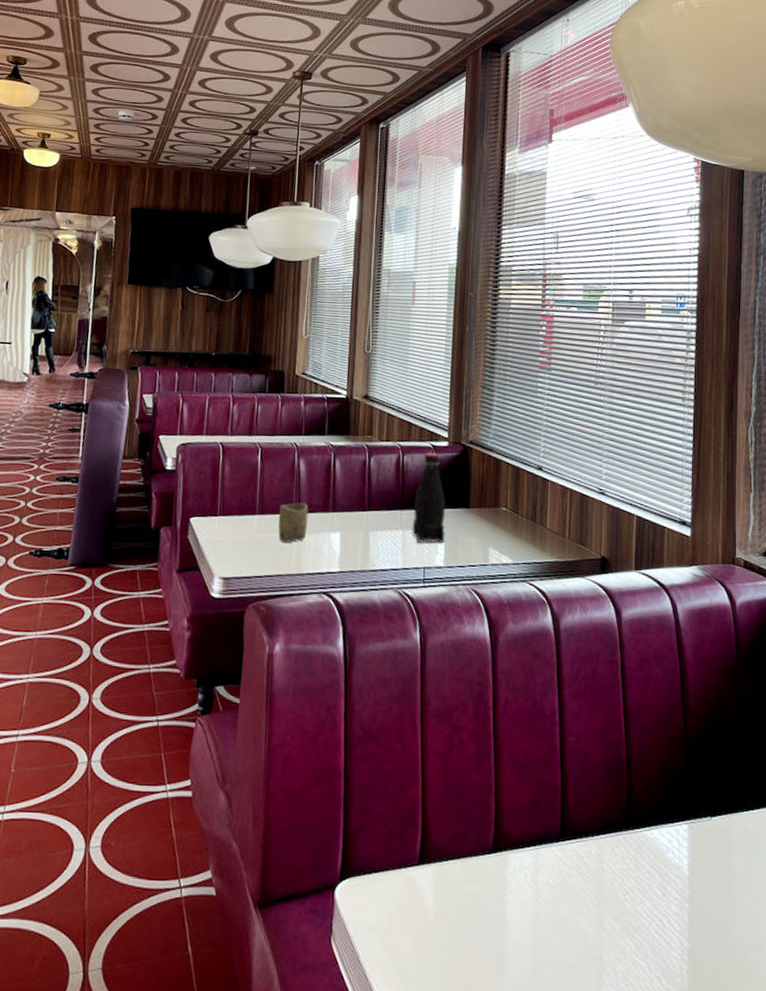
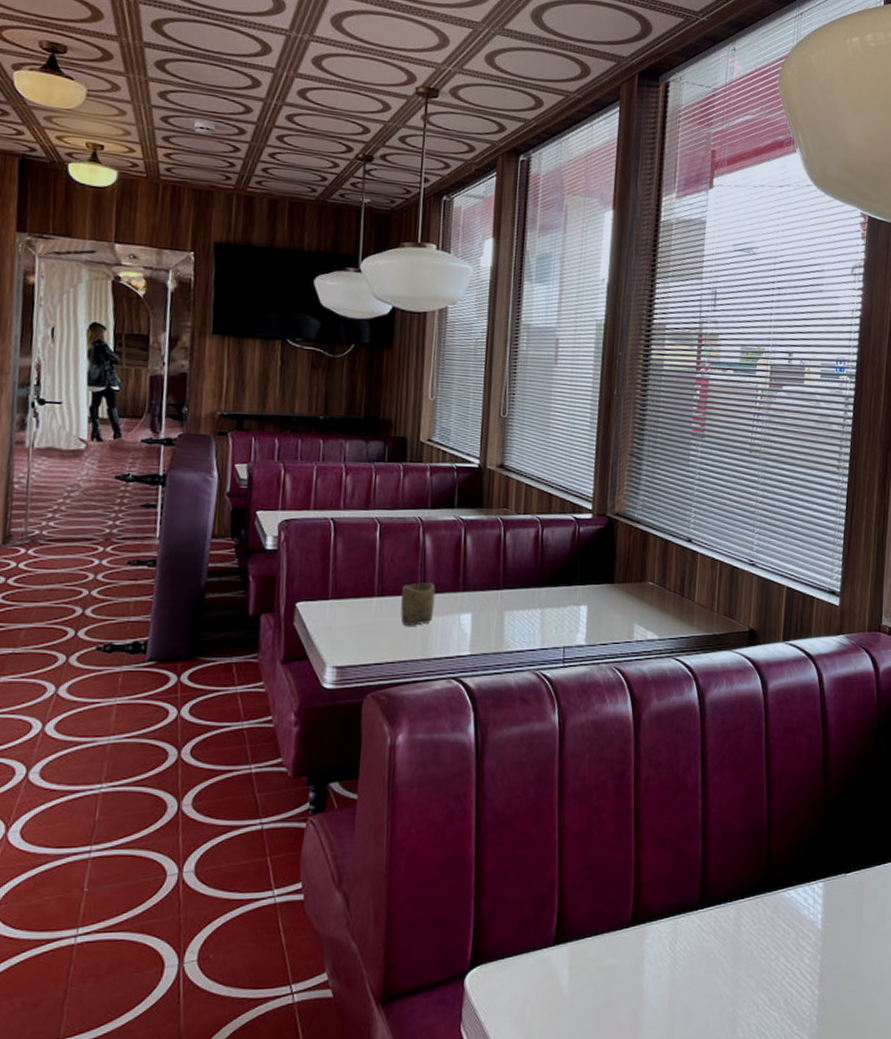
bottle: present [412,452,446,543] -> none [551,525,589,622]

